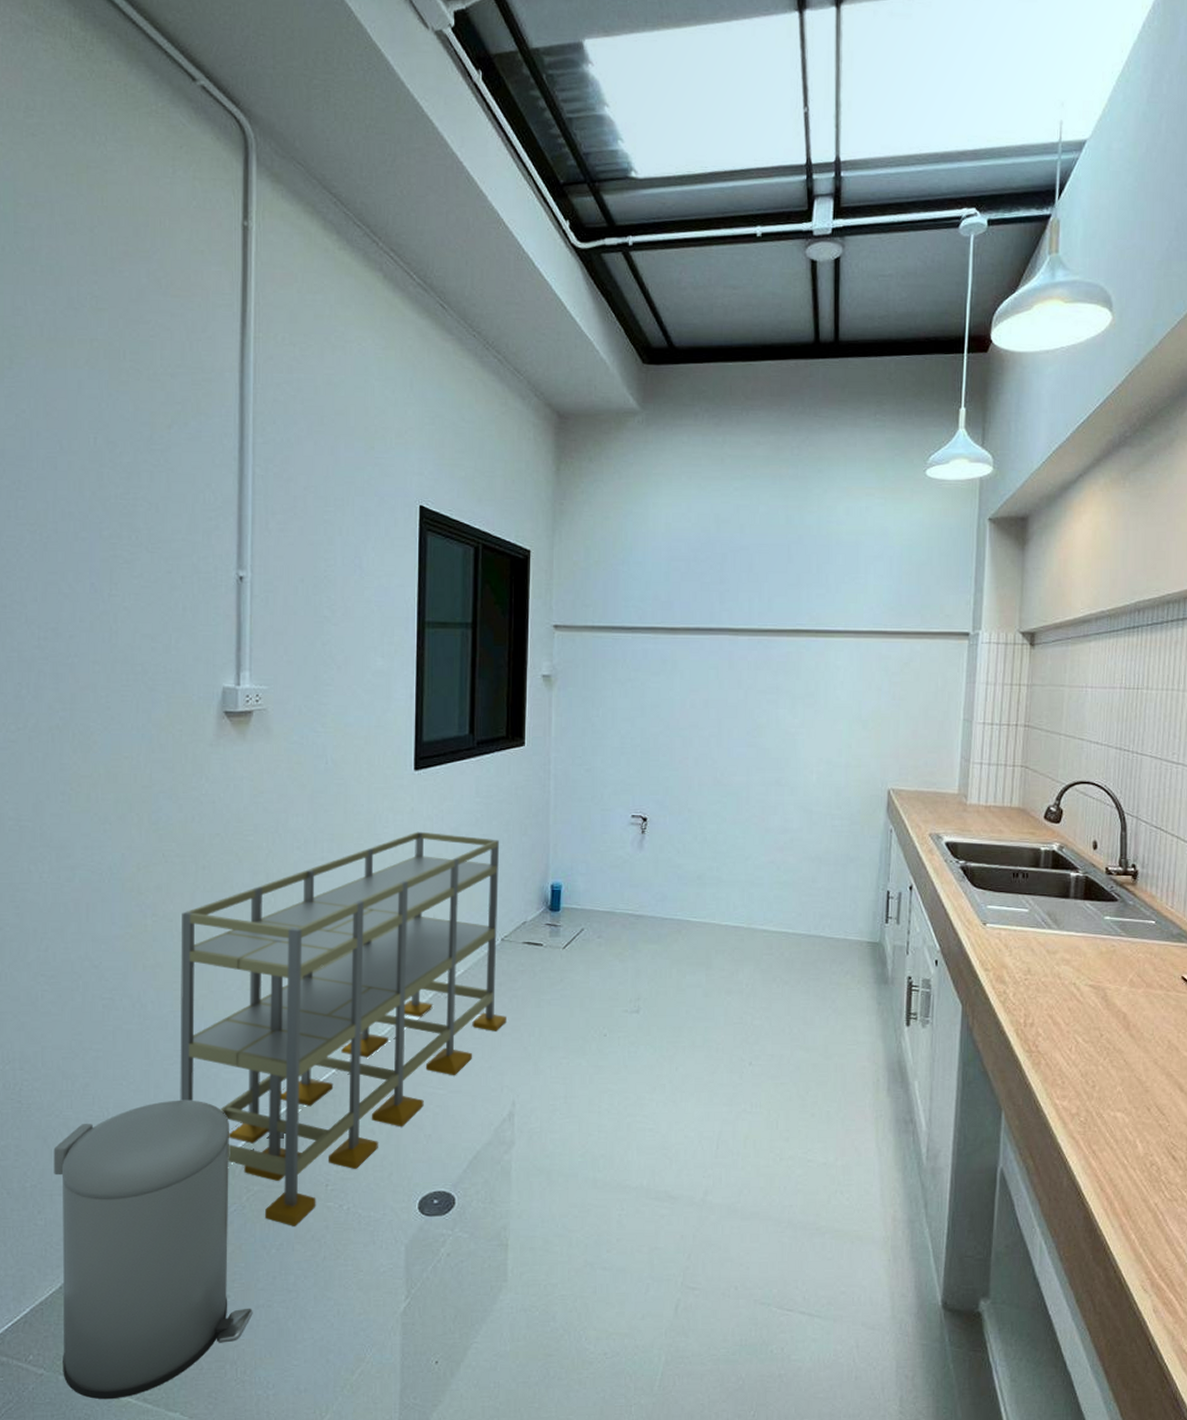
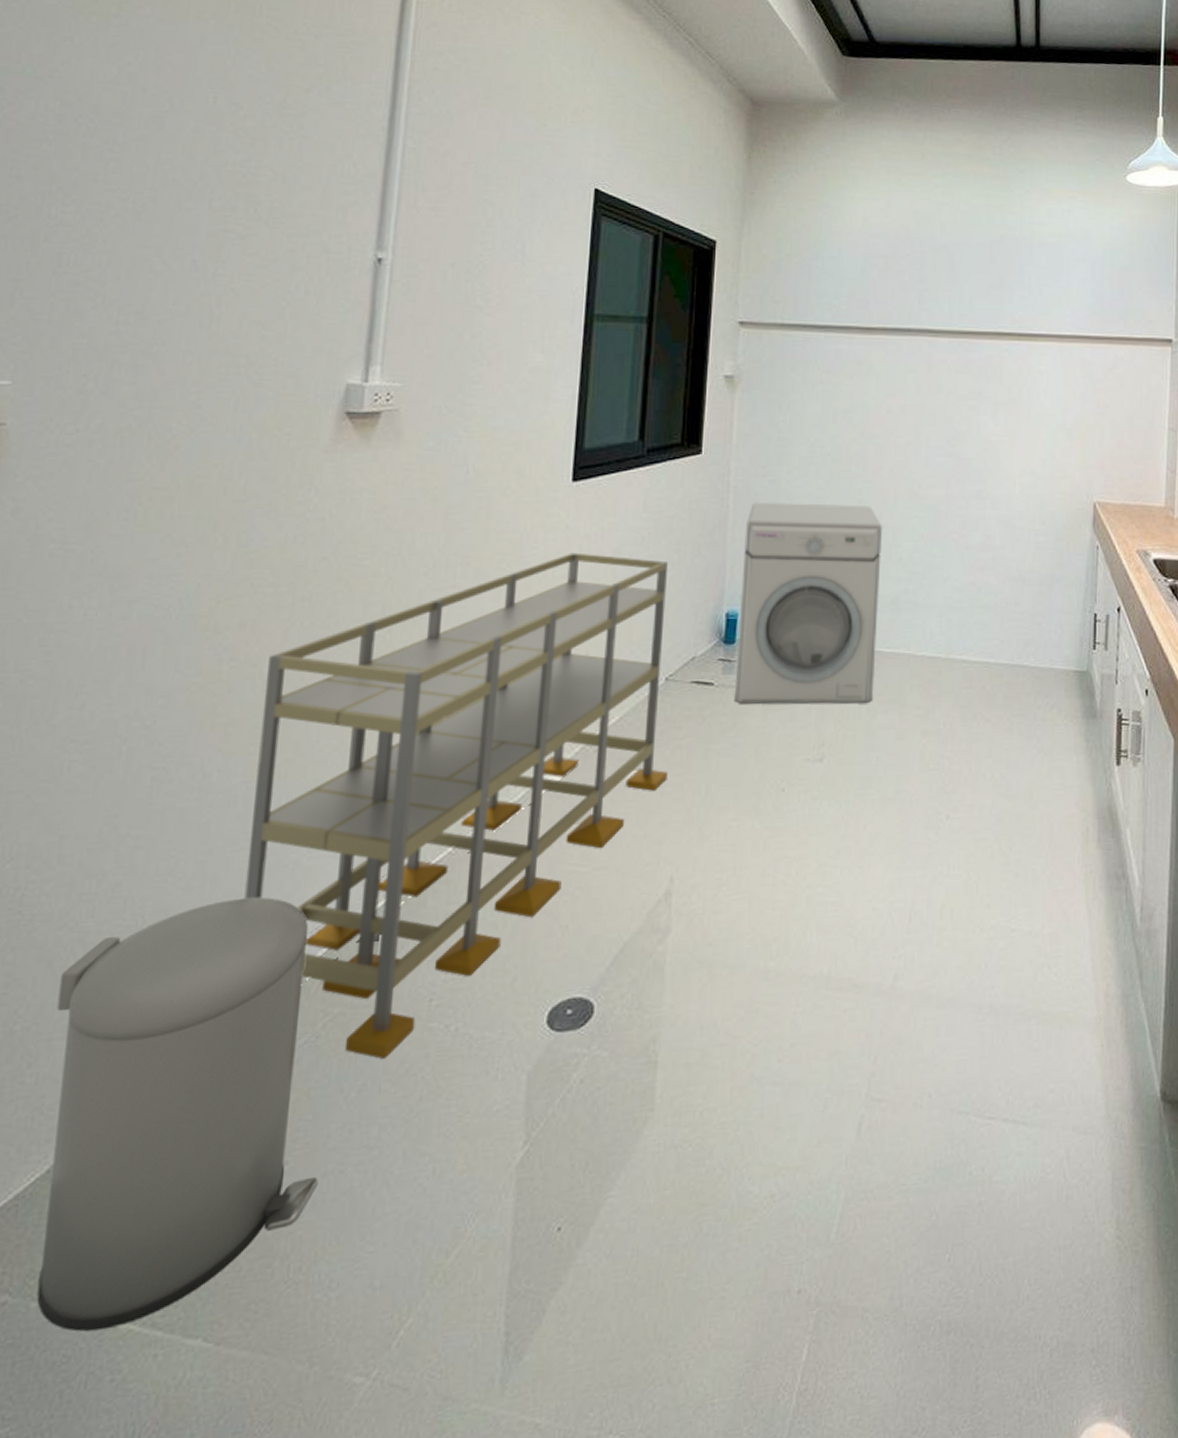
washing machine: none [560,788,689,965] -> present [734,502,883,705]

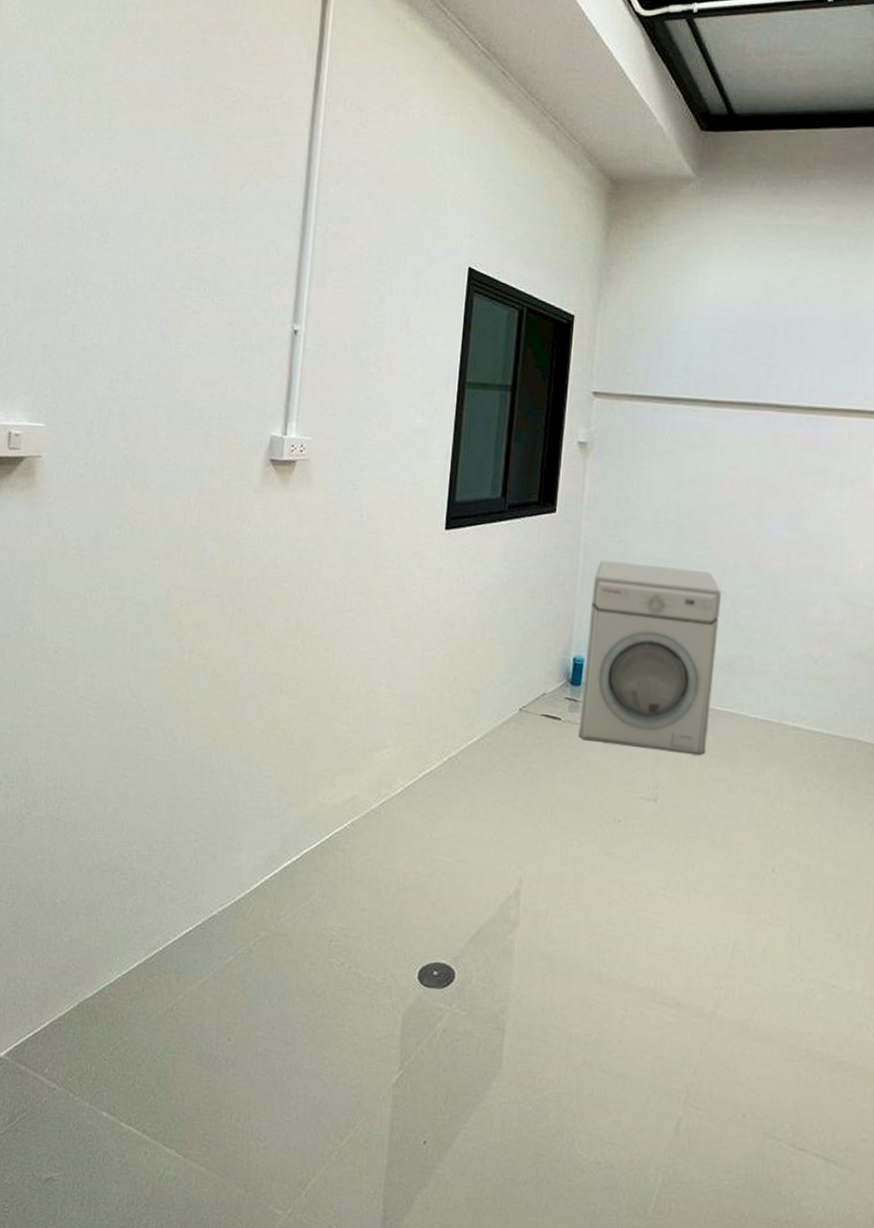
pedal bin: present [37,897,319,1332] -> none [73,835,251,1126]
storage shelf: present [244,552,669,1059] -> none [200,591,525,978]

